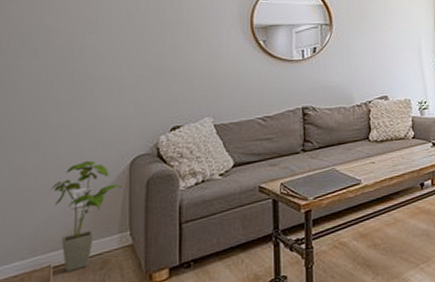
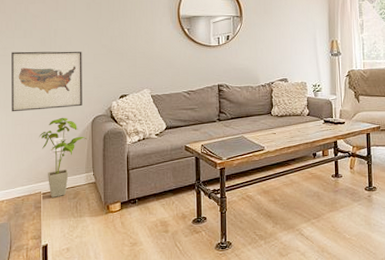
wall art: none [10,73,119,159] -> present [11,51,83,112]

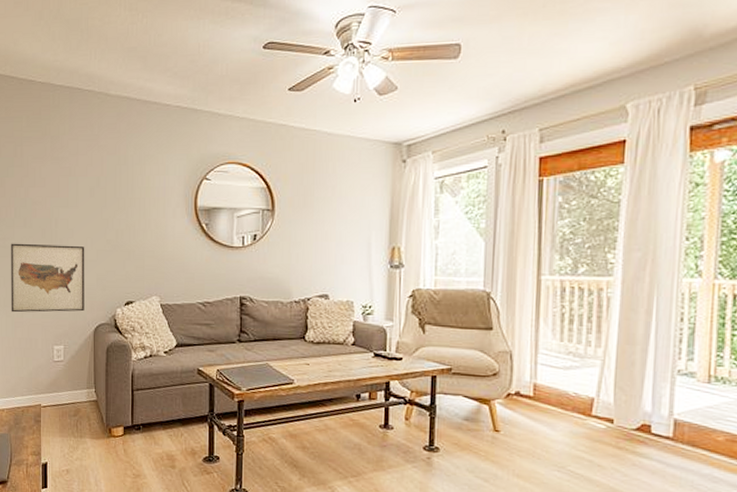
house plant: present [39,117,87,198] -> none [39,322,89,413]

